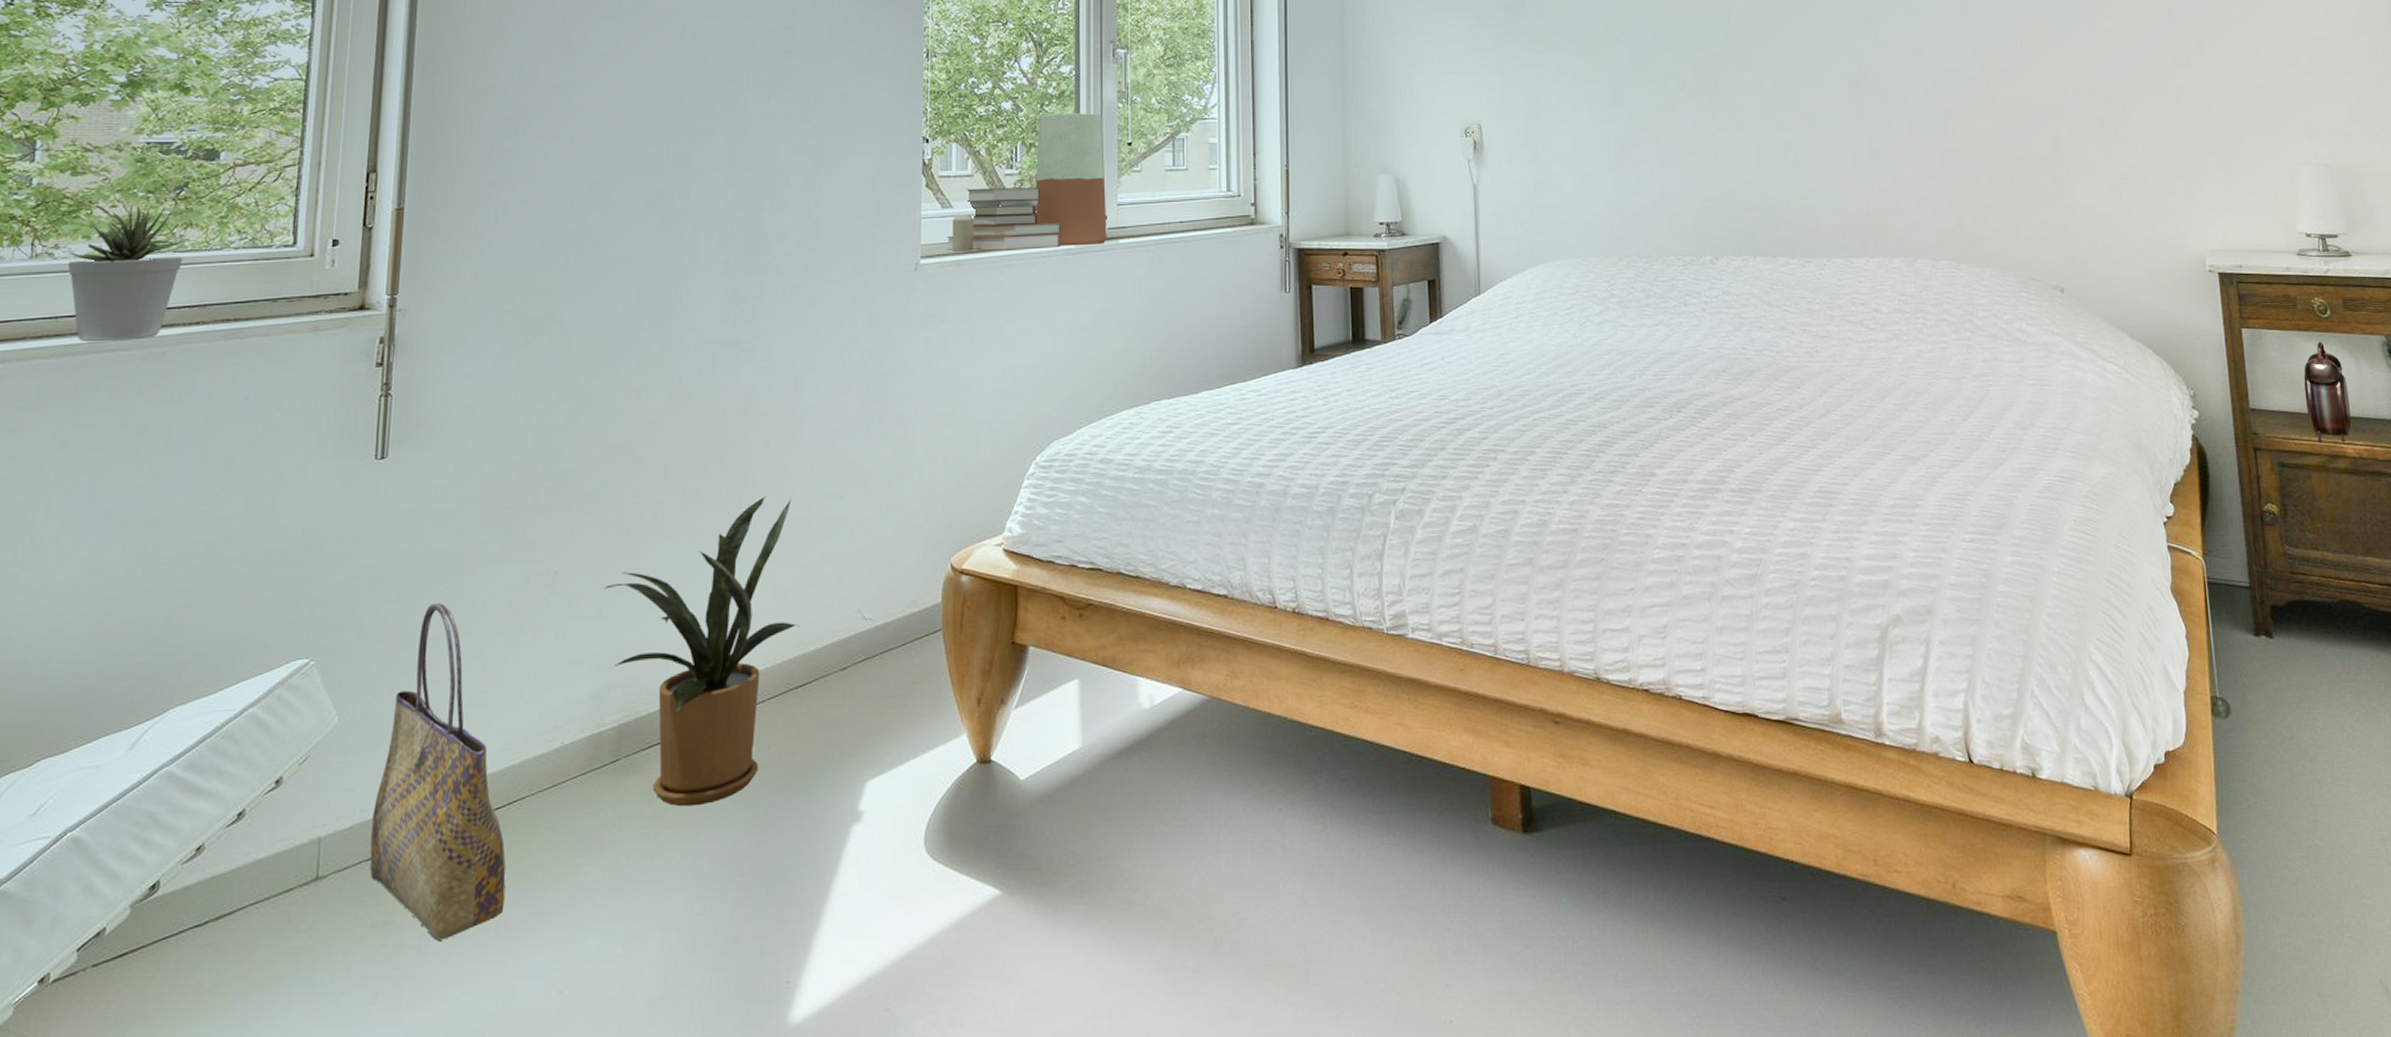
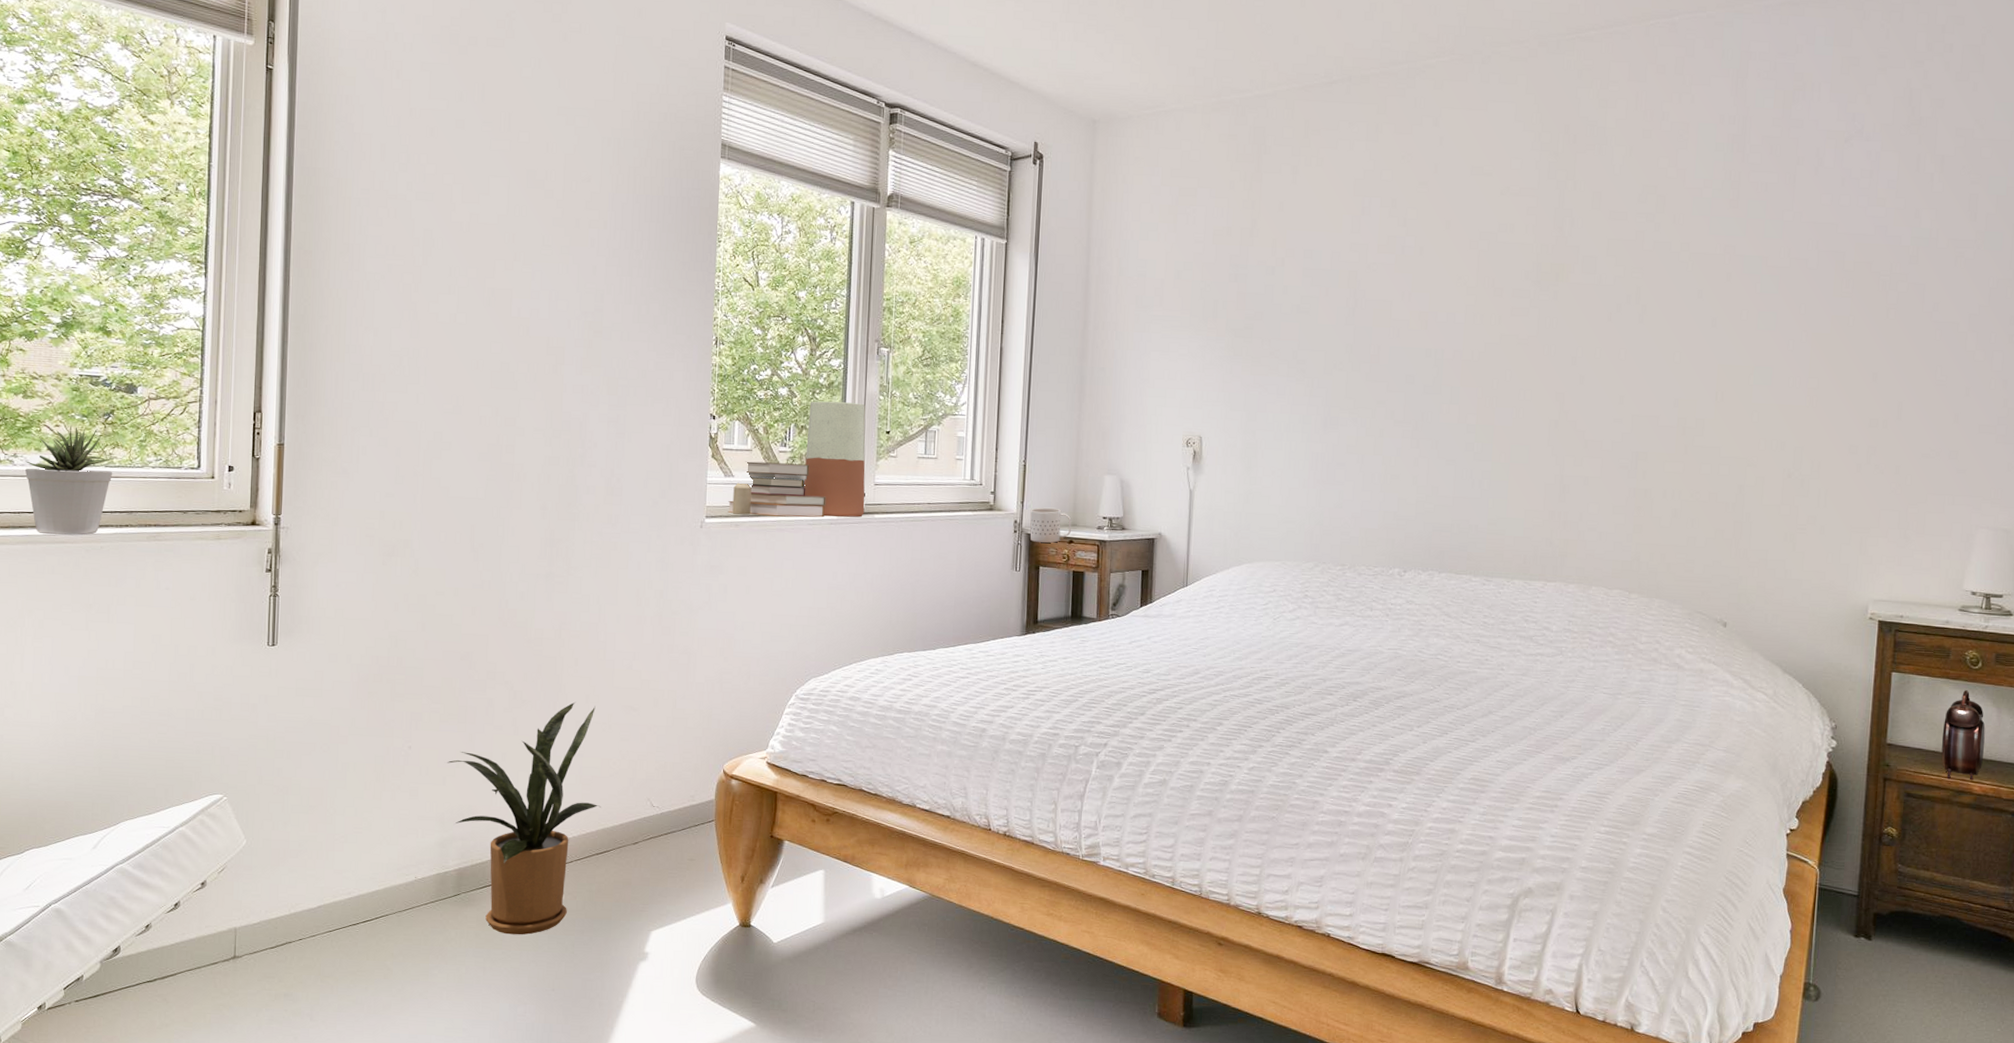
tote bag: present [369,603,506,940] -> none [273,762,375,1012]
mug: none [1297,216,1345,258] -> present [1029,507,1072,544]

